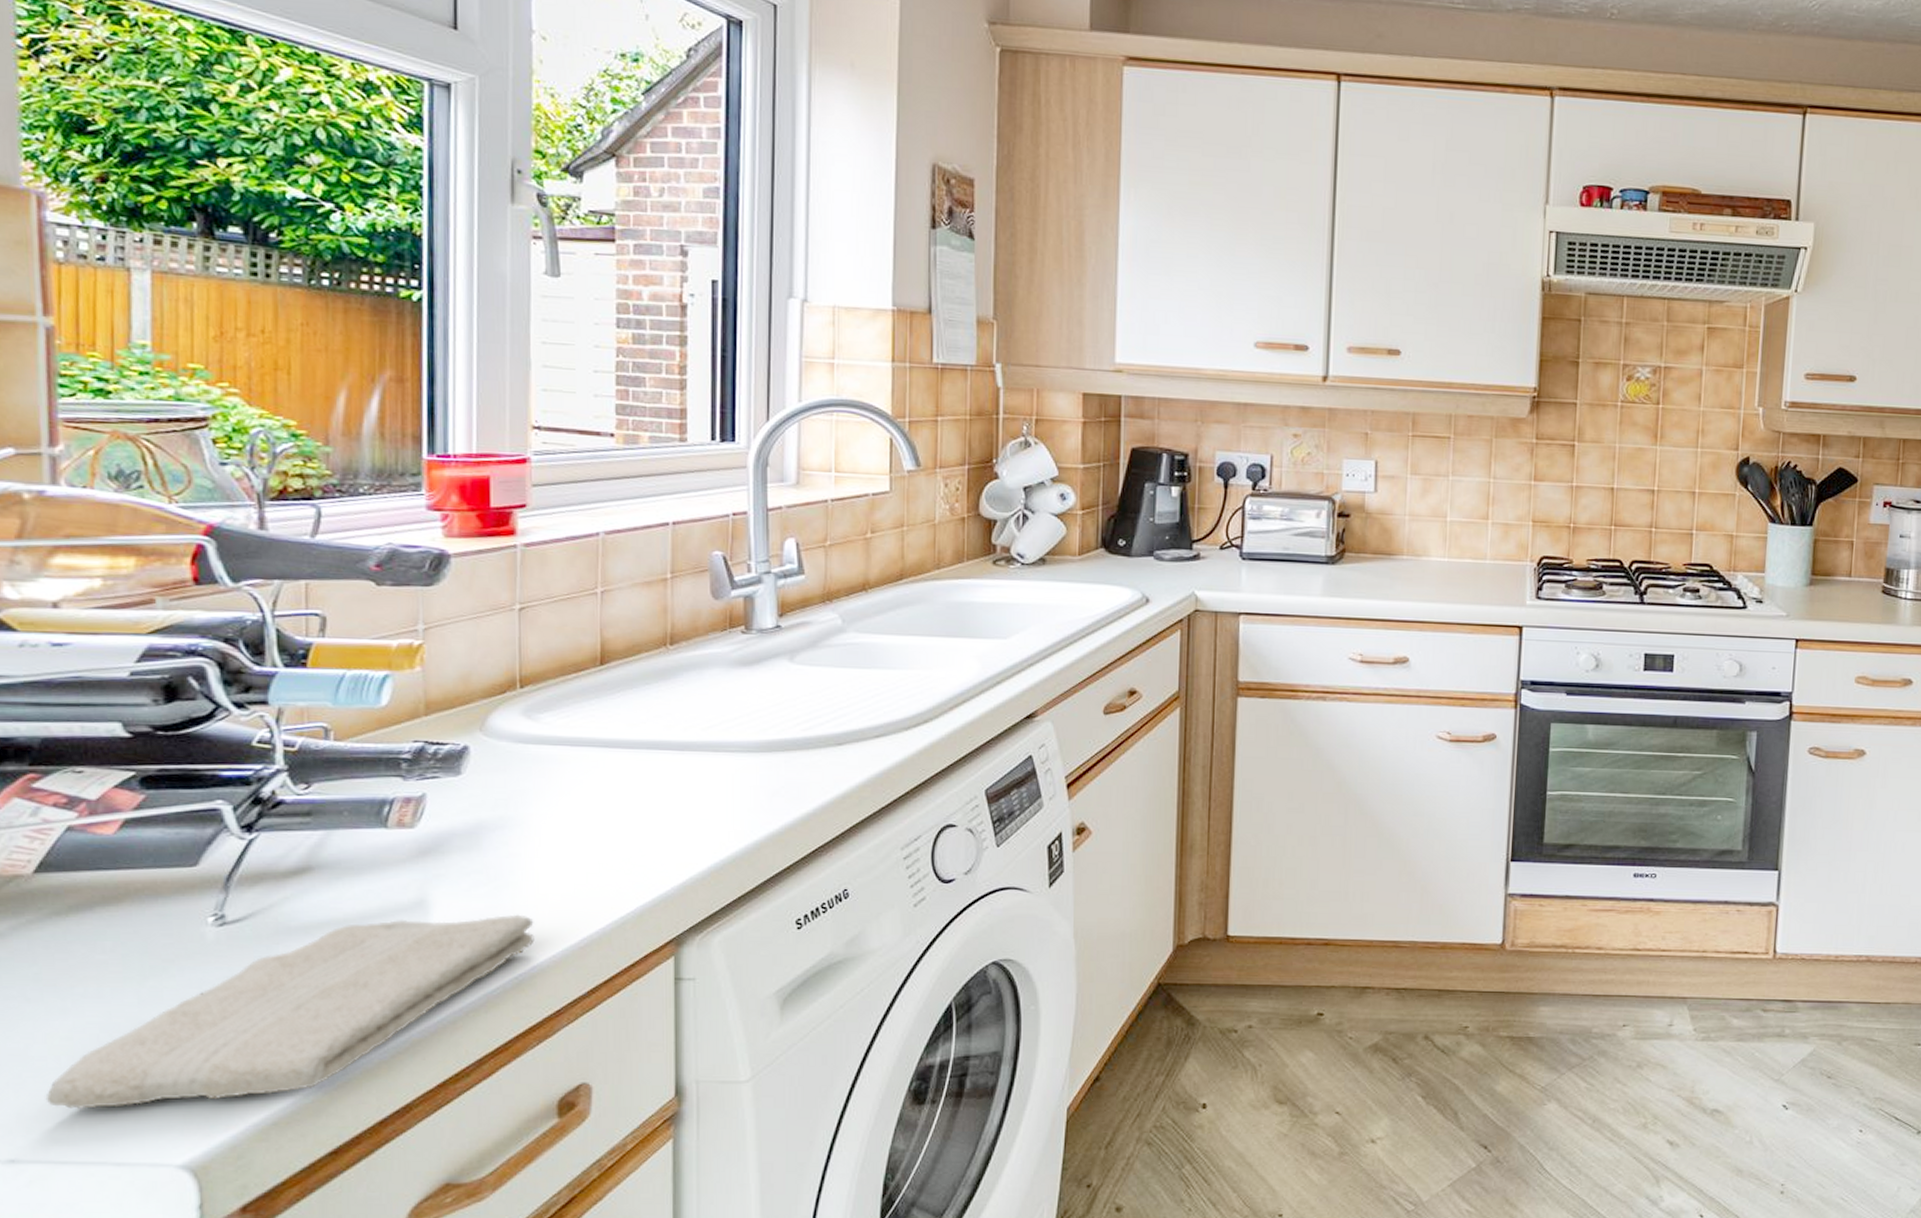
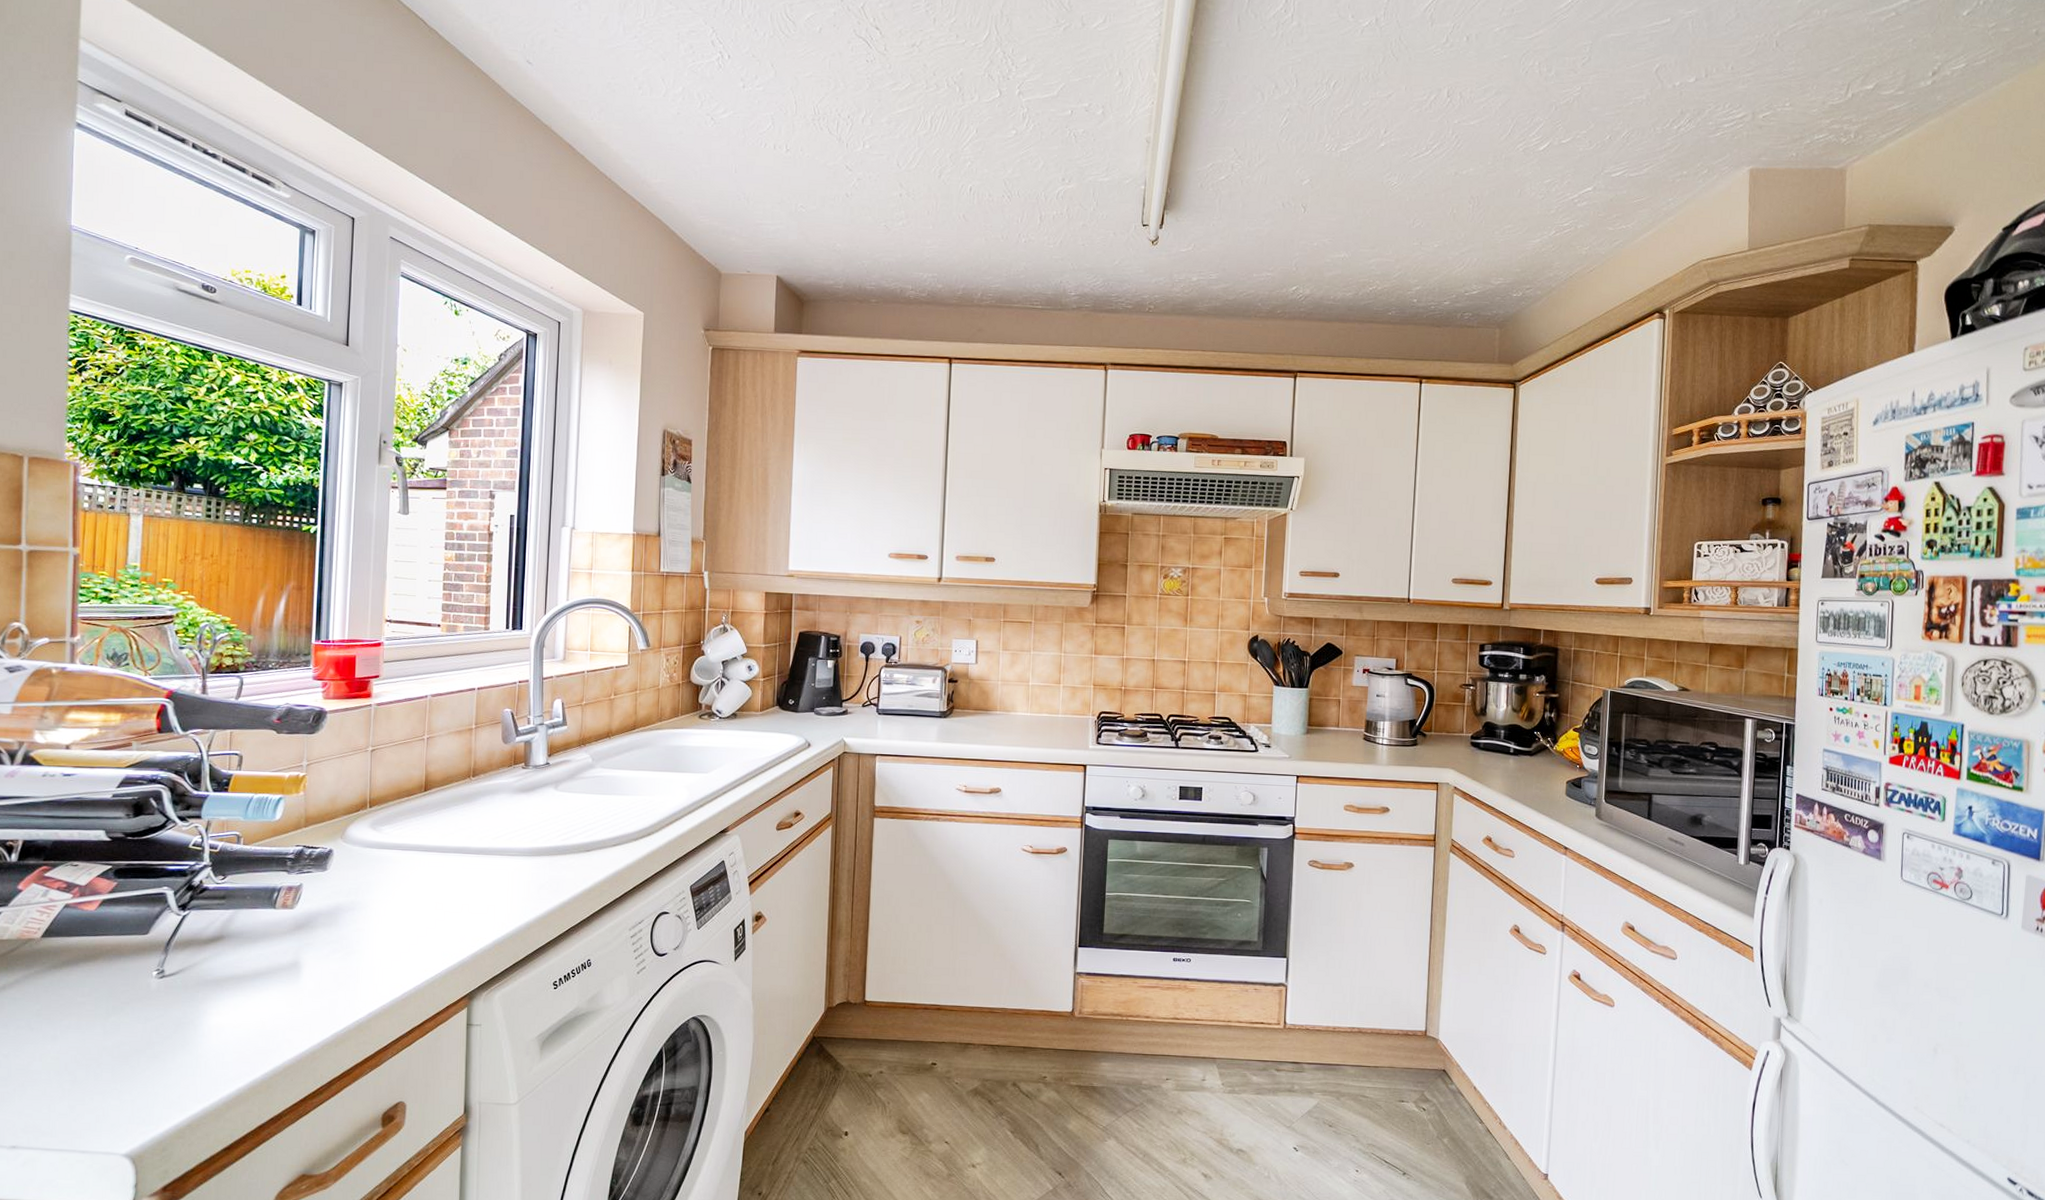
washcloth: present [45,914,535,1110] -> none [38,974,372,1111]

